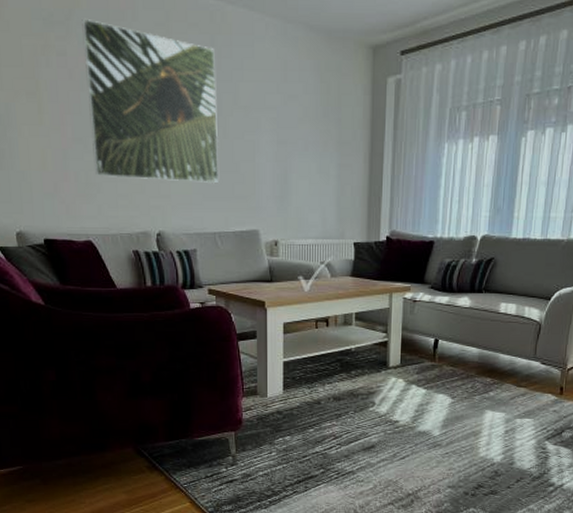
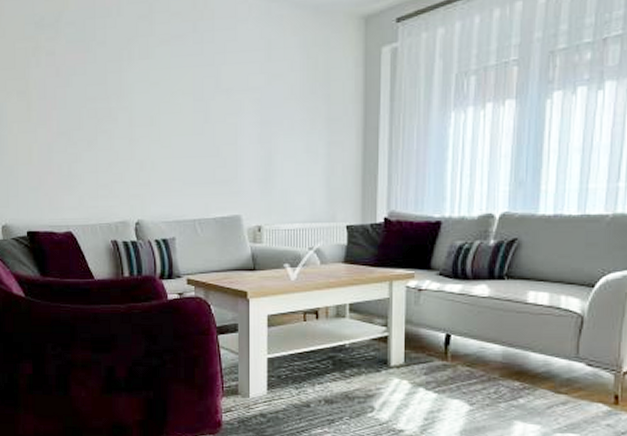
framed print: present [82,18,219,184] -> none [70,18,200,170]

